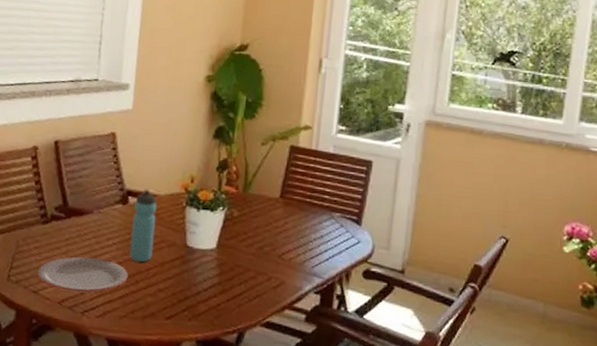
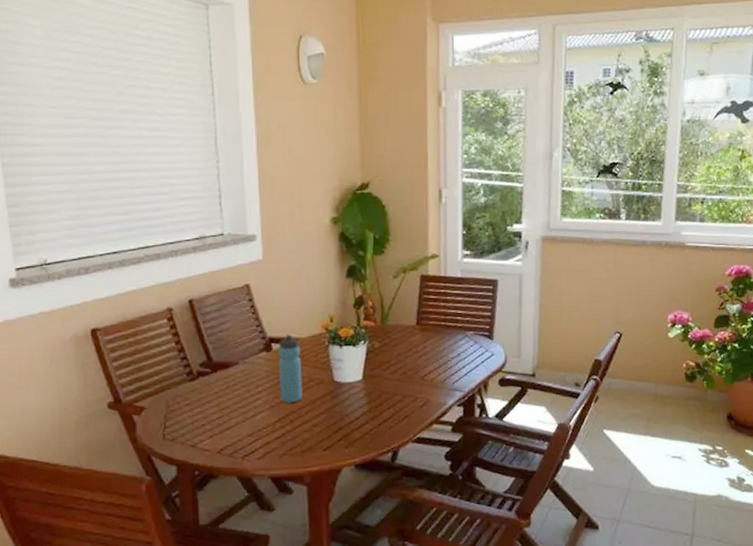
plate: present [37,256,128,293] -> none [192,405,282,440]

